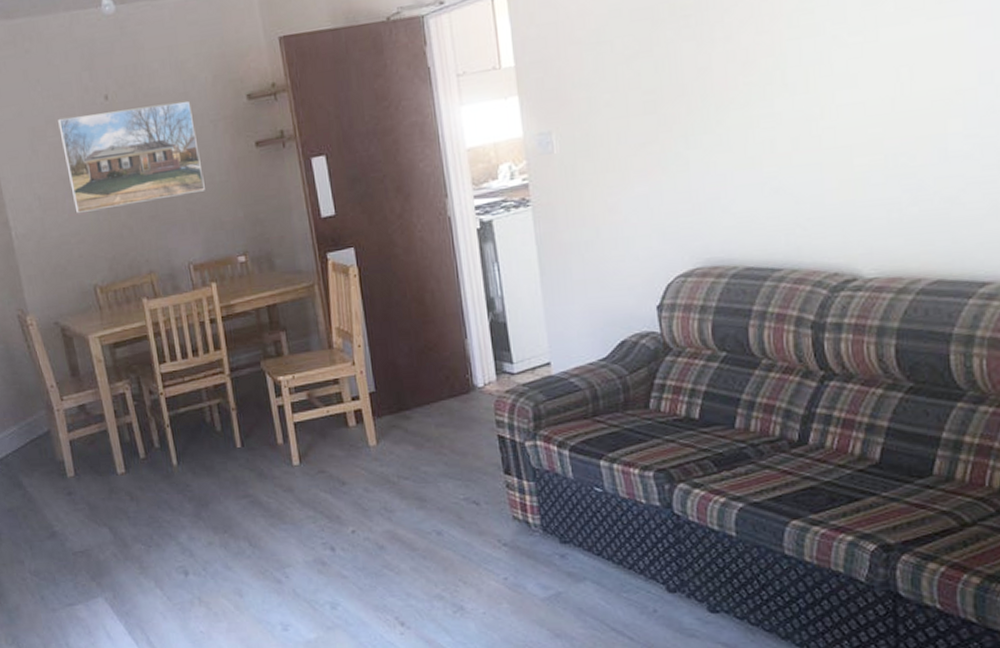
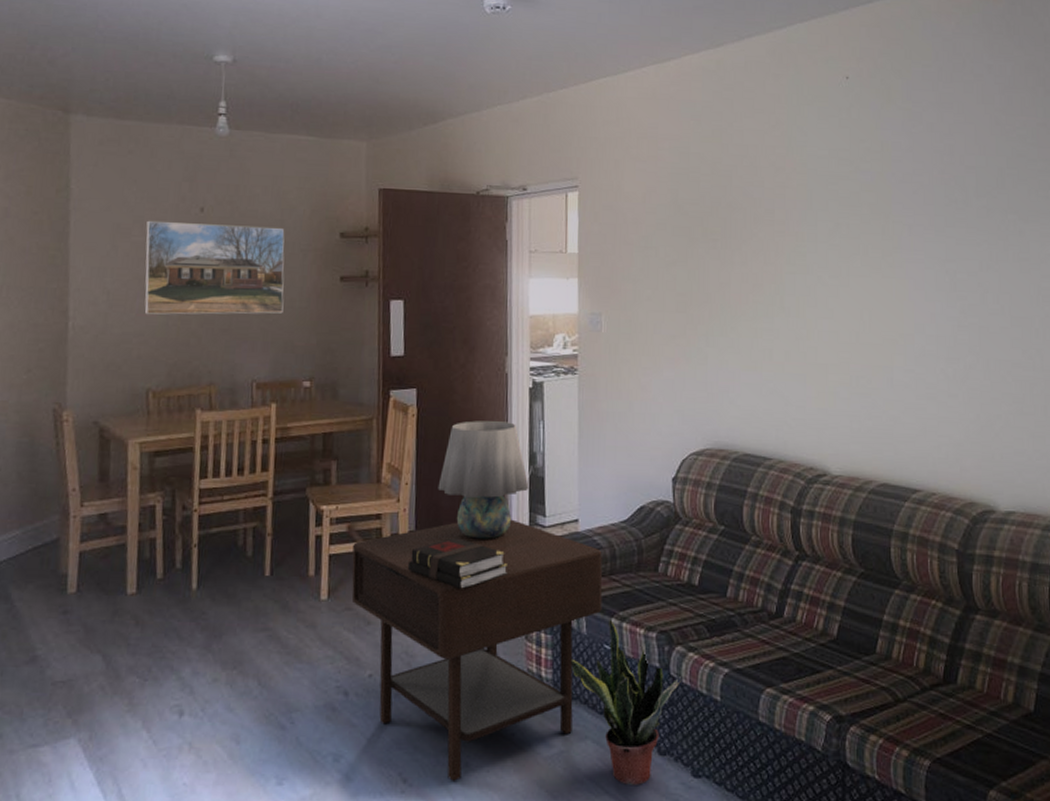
side table: none [316,370,588,623] -> present [351,519,603,781]
book: none [373,394,480,444] -> present [407,538,508,589]
table lamp: none [392,269,491,394] -> present [438,421,529,539]
potted plant: none [558,461,689,622] -> present [570,619,682,785]

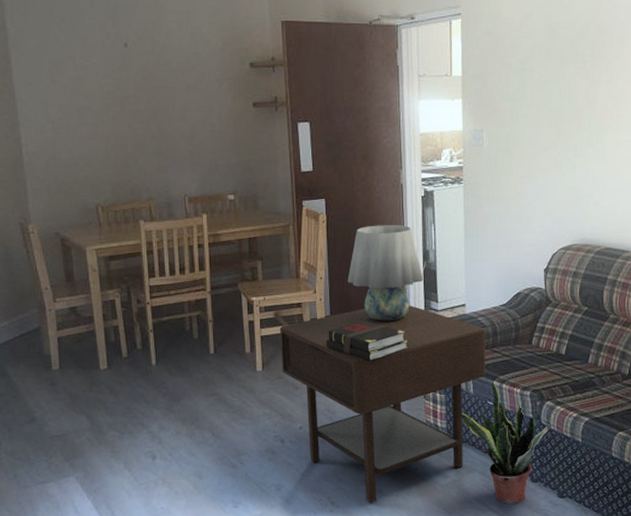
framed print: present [144,220,285,315] -> none [78,56,206,140]

